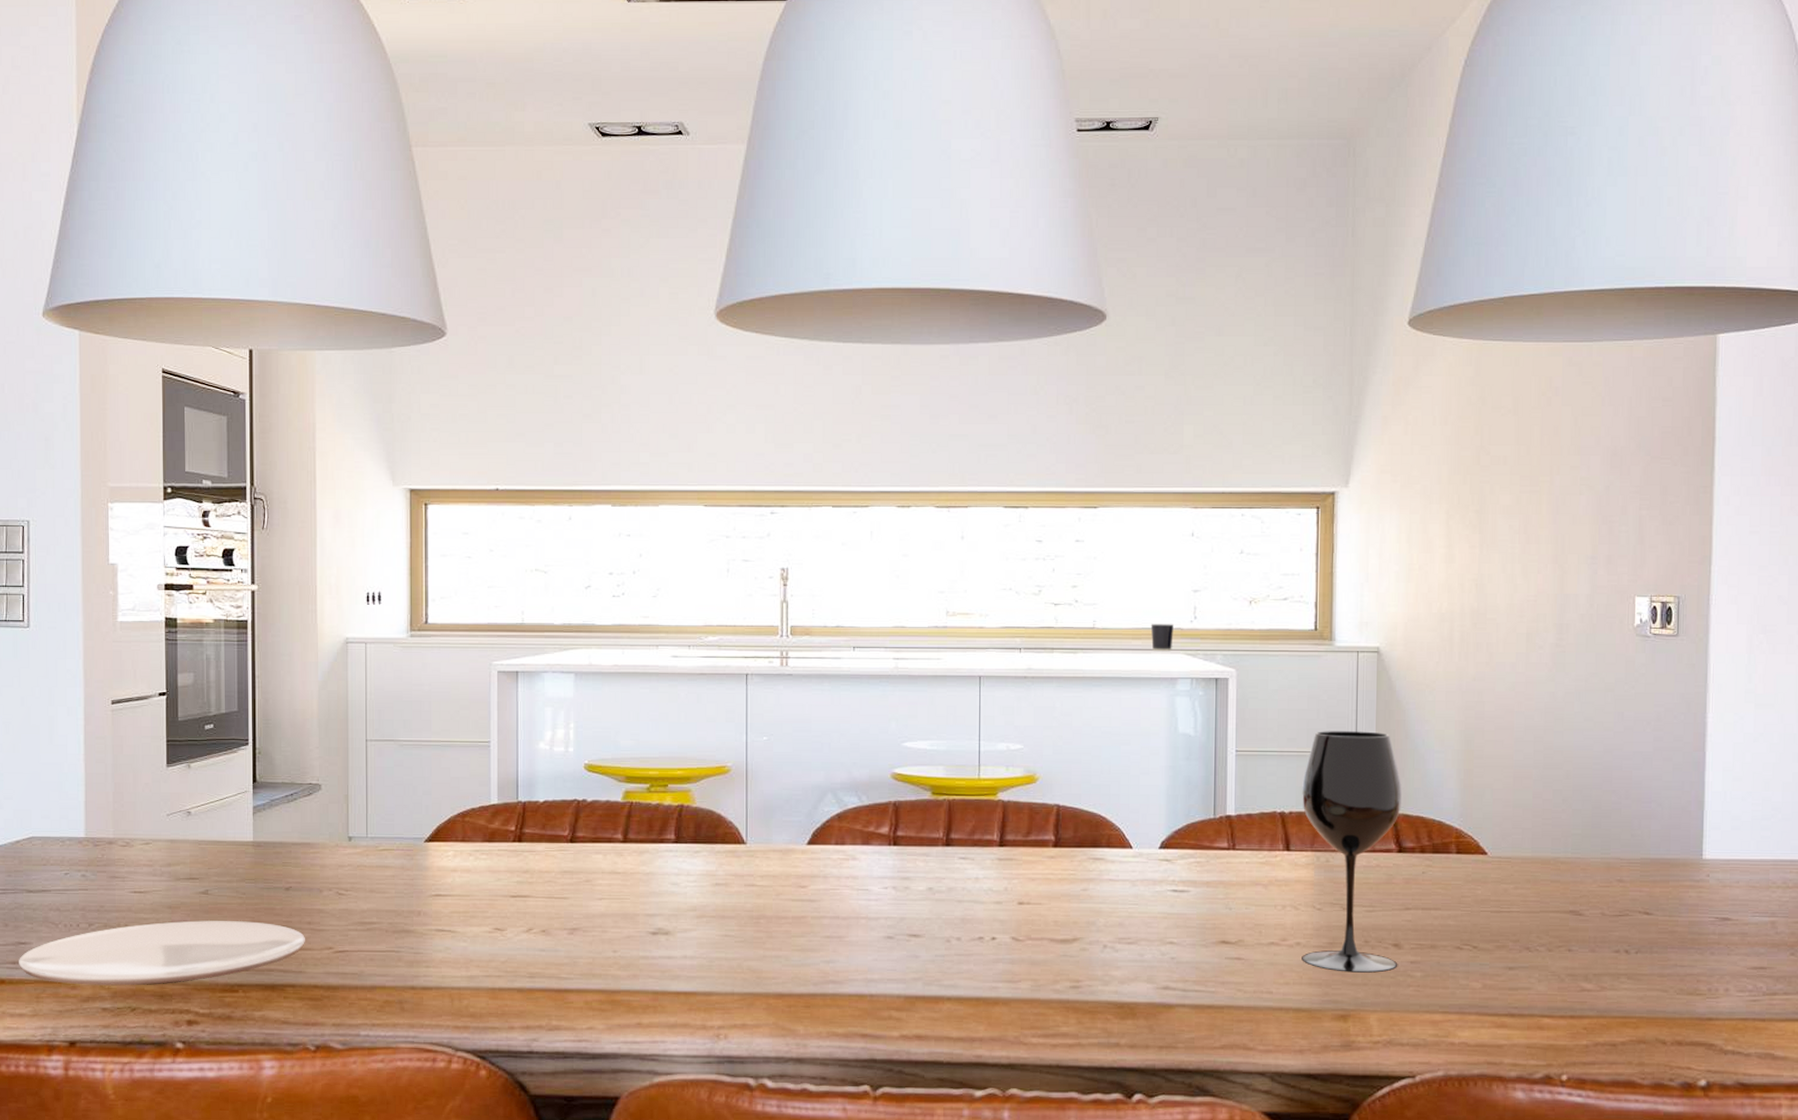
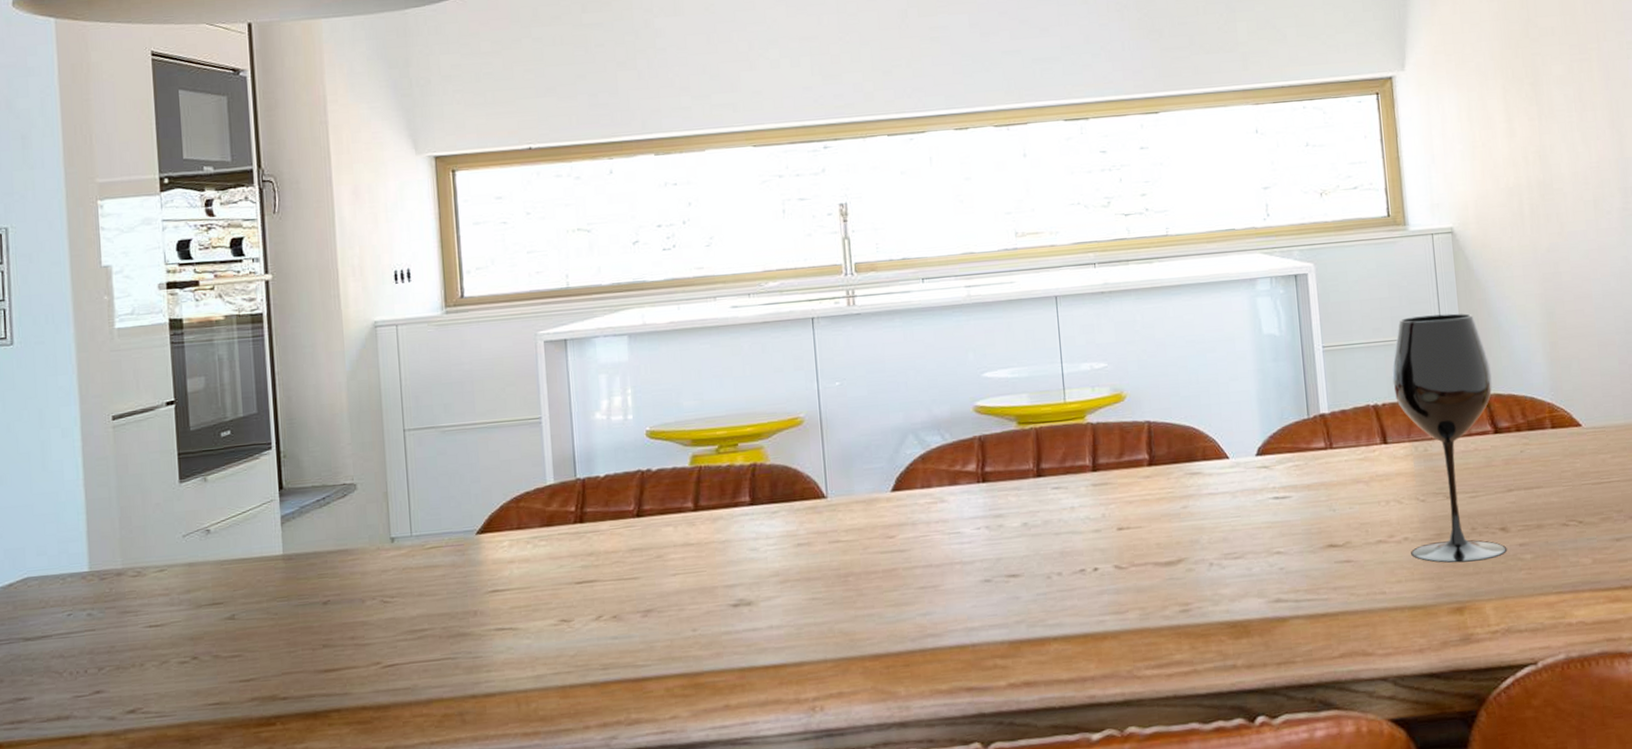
plate: present [19,920,305,986] -> none [18,643,349,740]
mug: present [1150,624,1174,652] -> none [1224,224,1248,254]

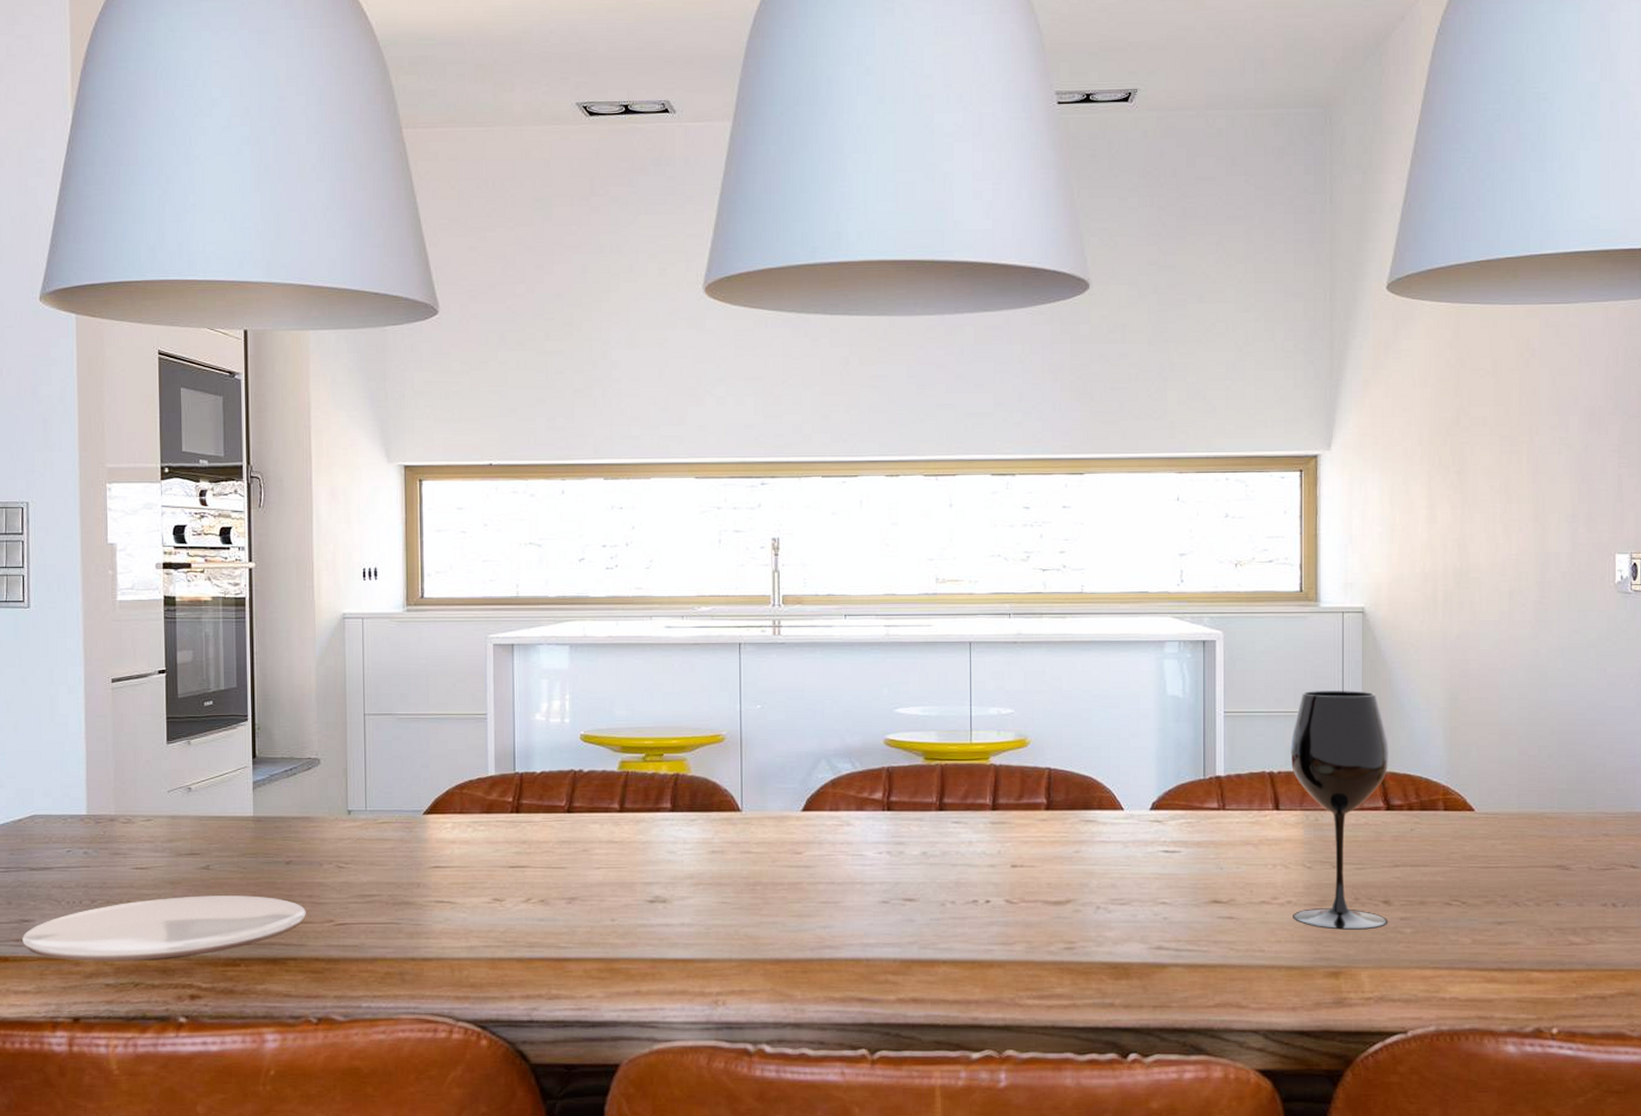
plate: none [18,643,349,740] -> present [22,896,306,962]

